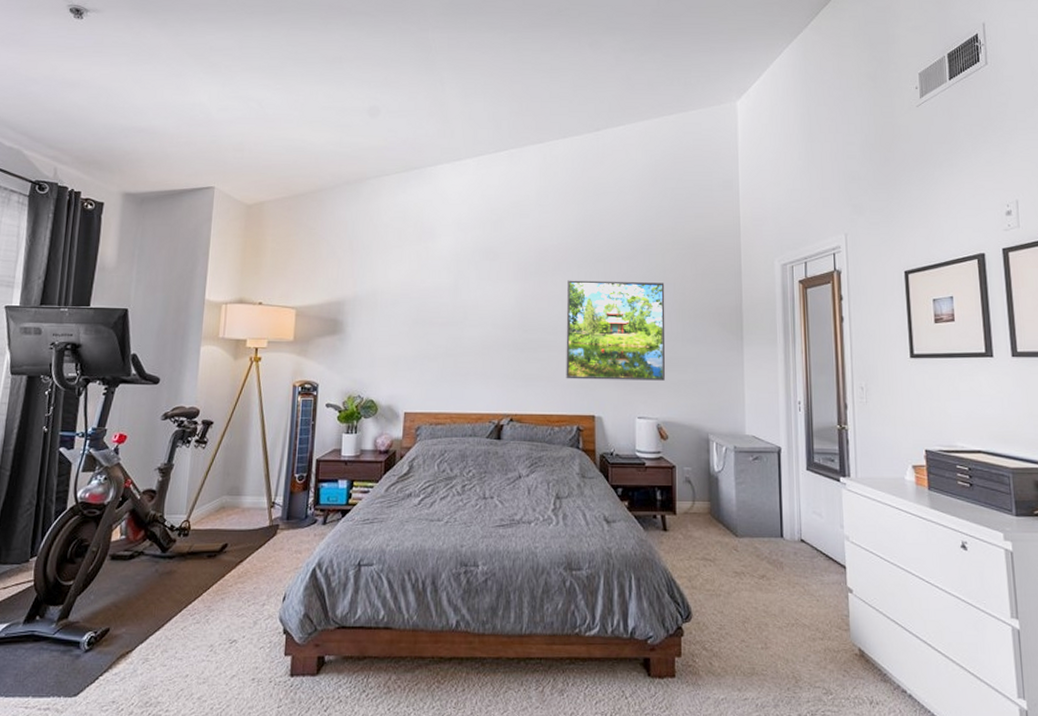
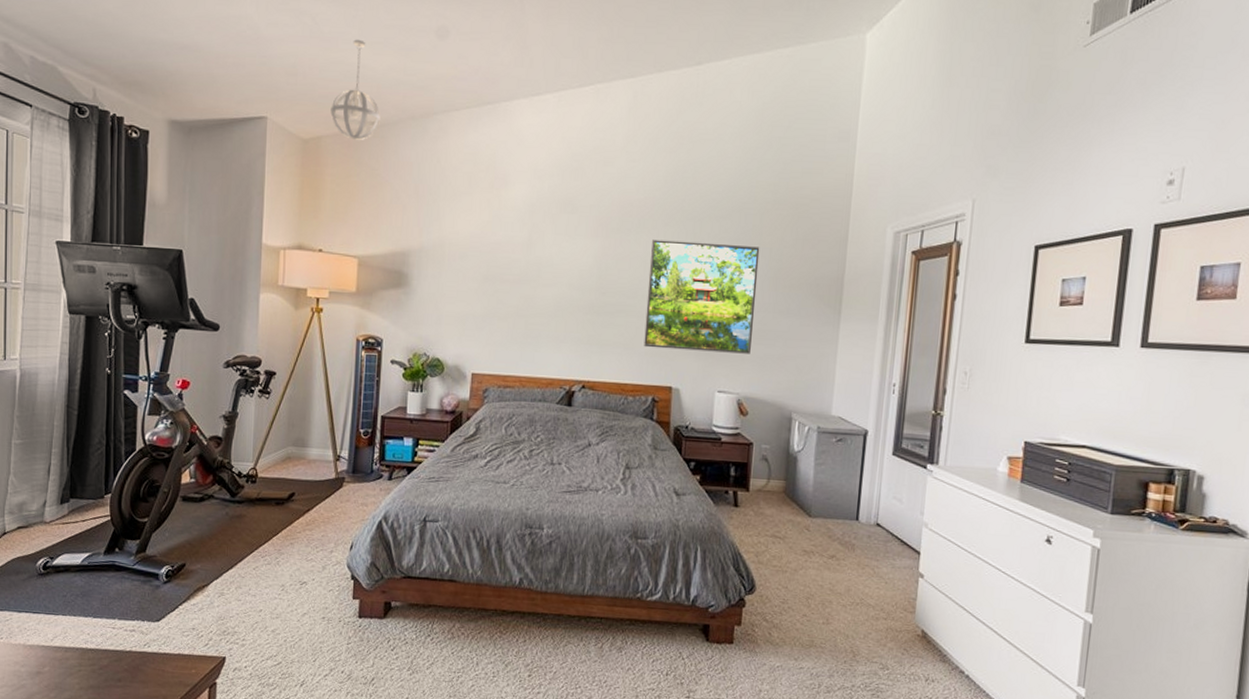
pendant light: none [273,119,318,204] -> present [330,39,380,140]

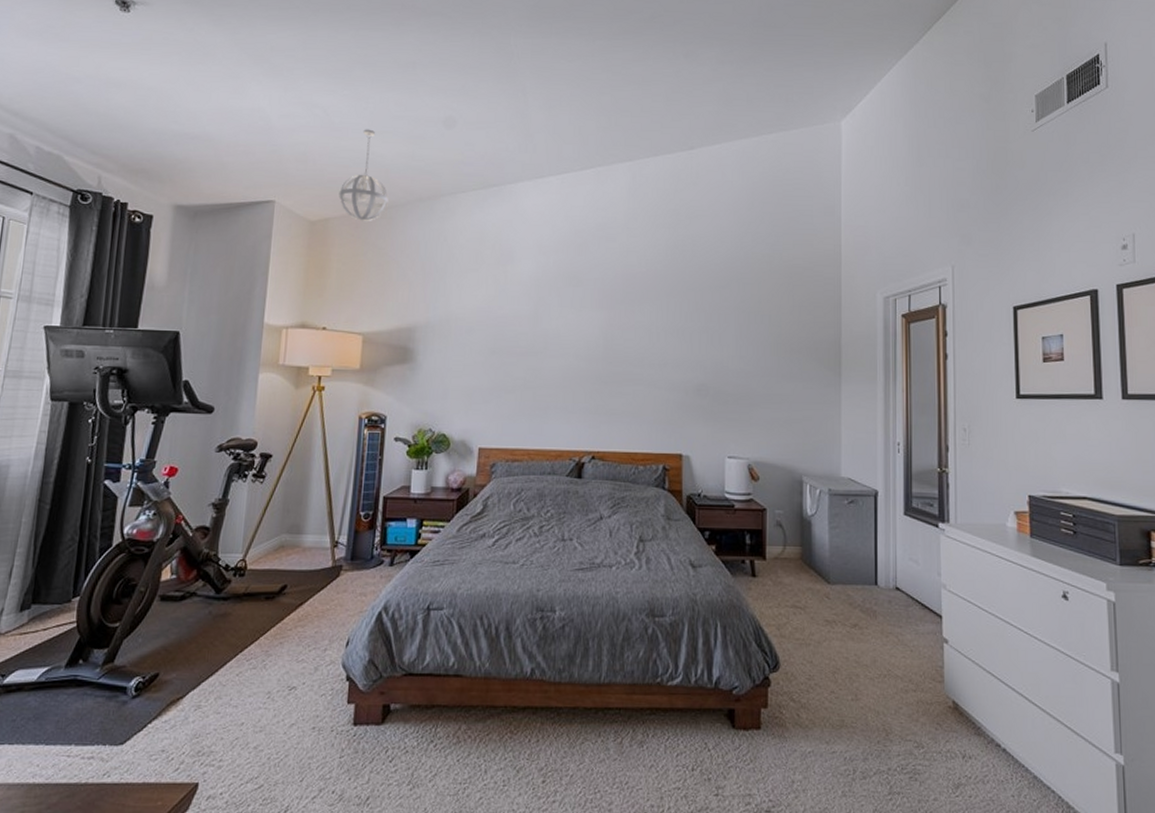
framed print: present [644,239,760,354] -> none [652,309,760,418]

